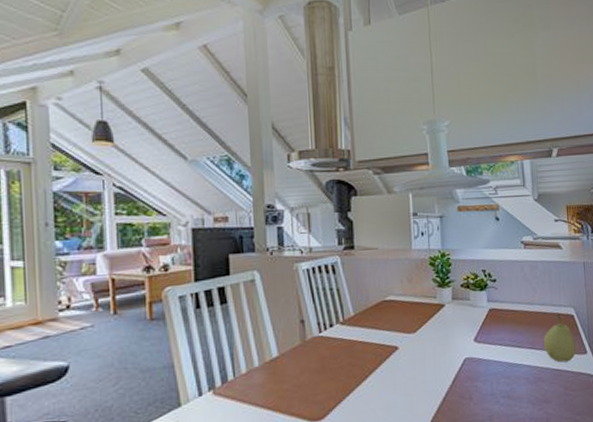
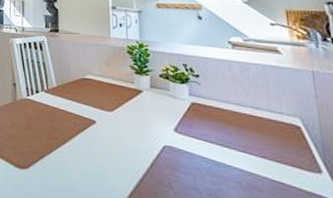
fruit: present [543,314,577,363] -> none [259,121,306,177]

